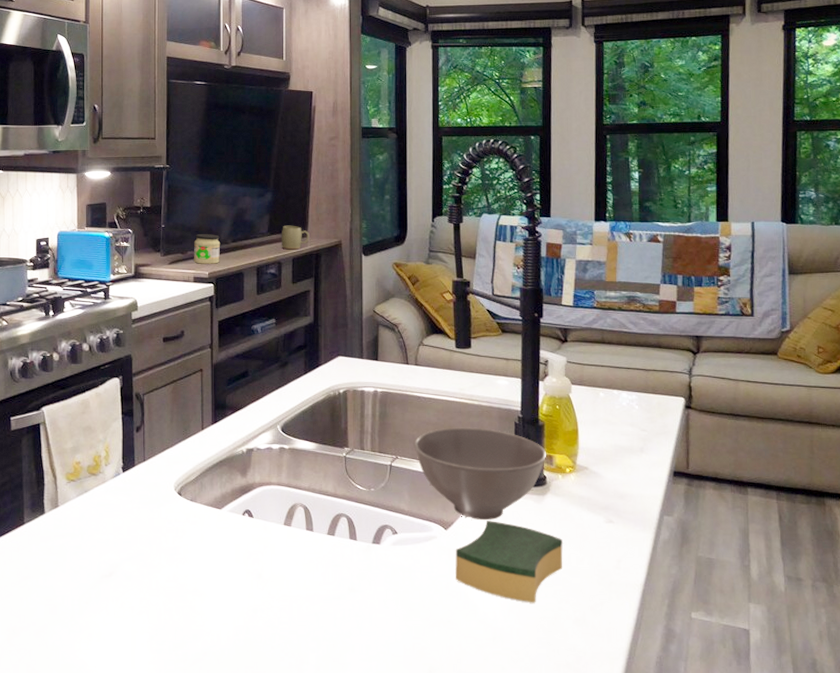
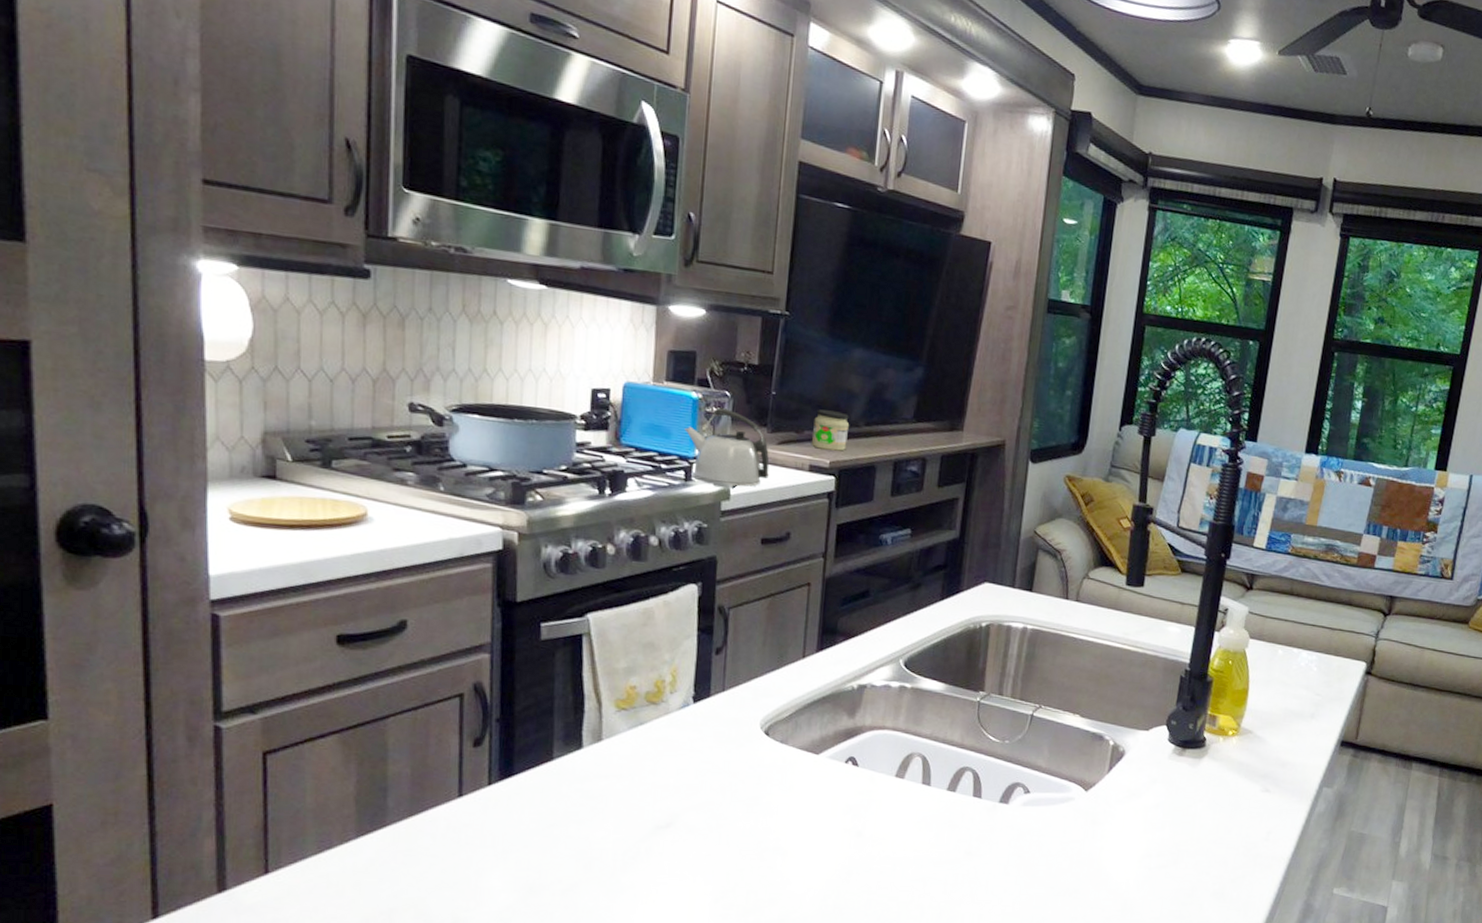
kettle: none [102,242,164,302] -> present [684,407,770,489]
mug: present [281,225,310,250] -> none [928,412,967,445]
bowl: present [413,427,547,520] -> none [1061,676,1211,783]
sponge: present [455,521,563,603] -> none [1090,783,1213,874]

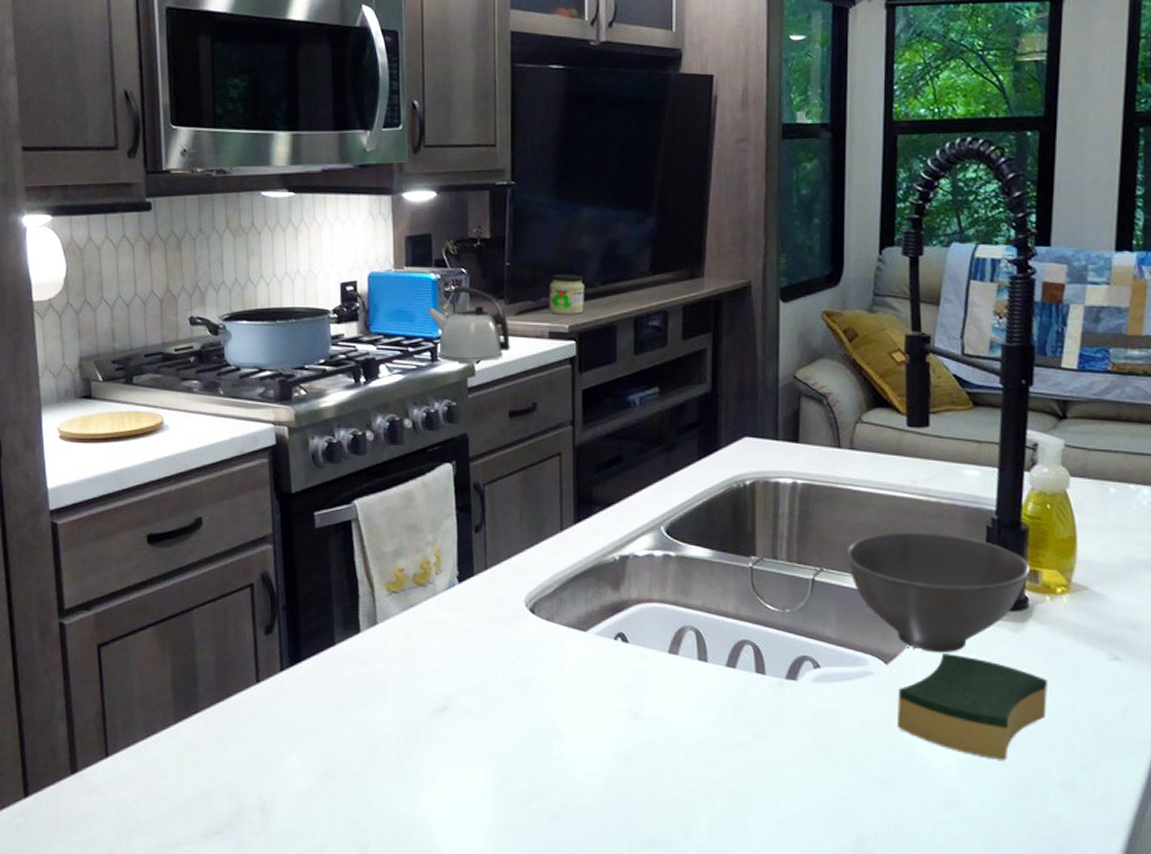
bowl: none [1061,676,1211,783] -> present [845,531,1031,652]
sponge: none [1090,783,1213,874] -> present [898,654,1047,760]

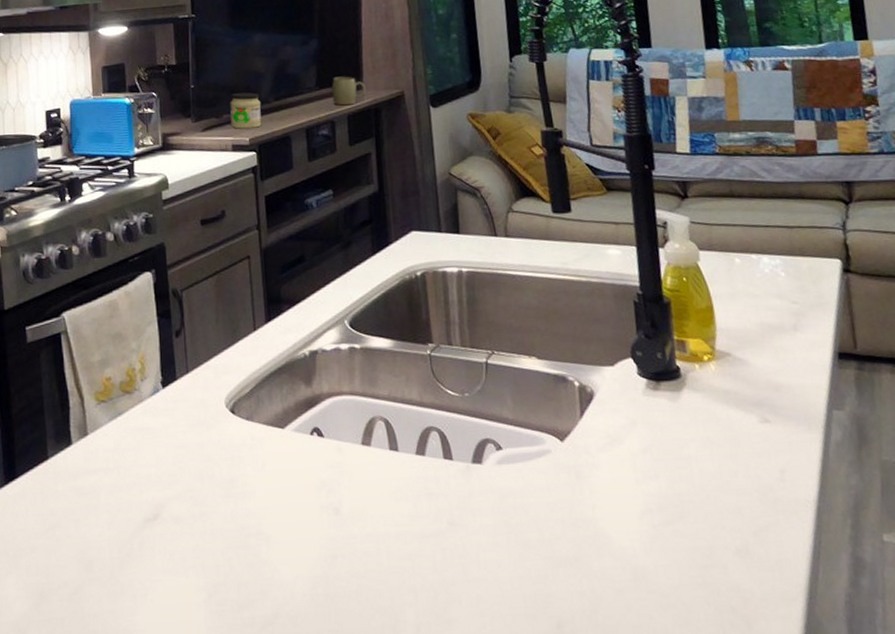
kettle: present [427,285,510,365] -> none [123,107,199,179]
mug: none [667,261,707,294] -> present [331,76,366,106]
bowl: present [845,531,1031,652] -> none [511,310,678,426]
sponge: present [898,654,1047,760] -> none [575,427,712,531]

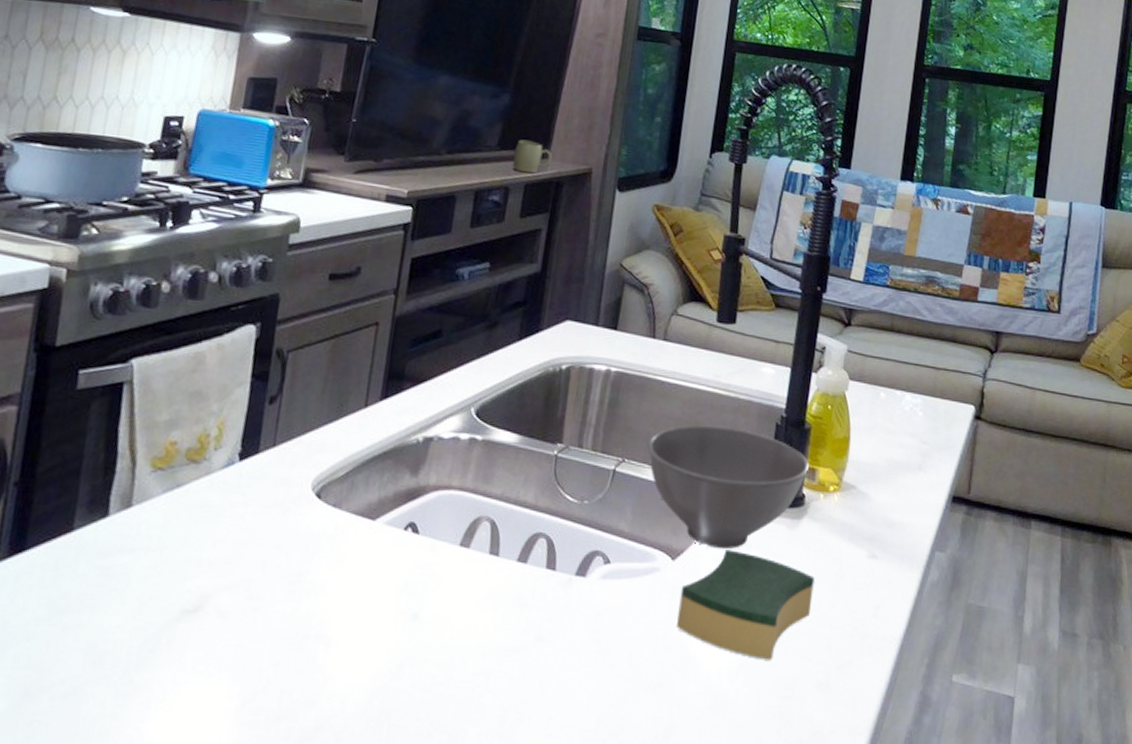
jar: present [230,92,262,130] -> none [389,137,431,181]
bowl: none [511,310,678,426] -> present [647,425,810,549]
sponge: none [575,427,712,531] -> present [677,550,815,660]

